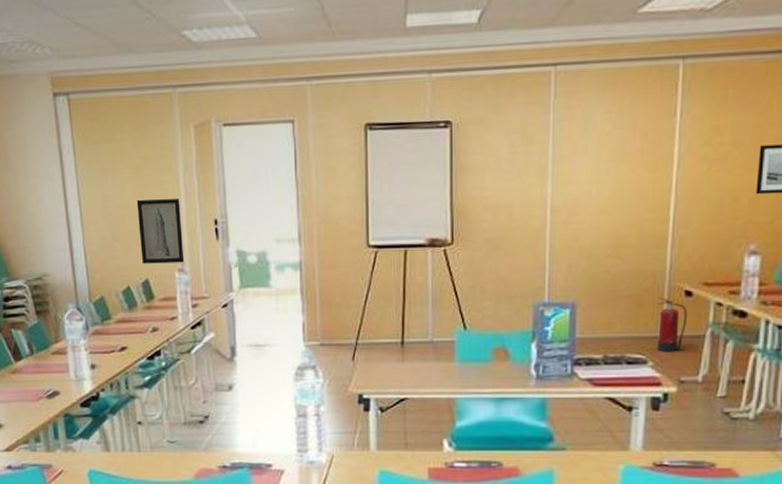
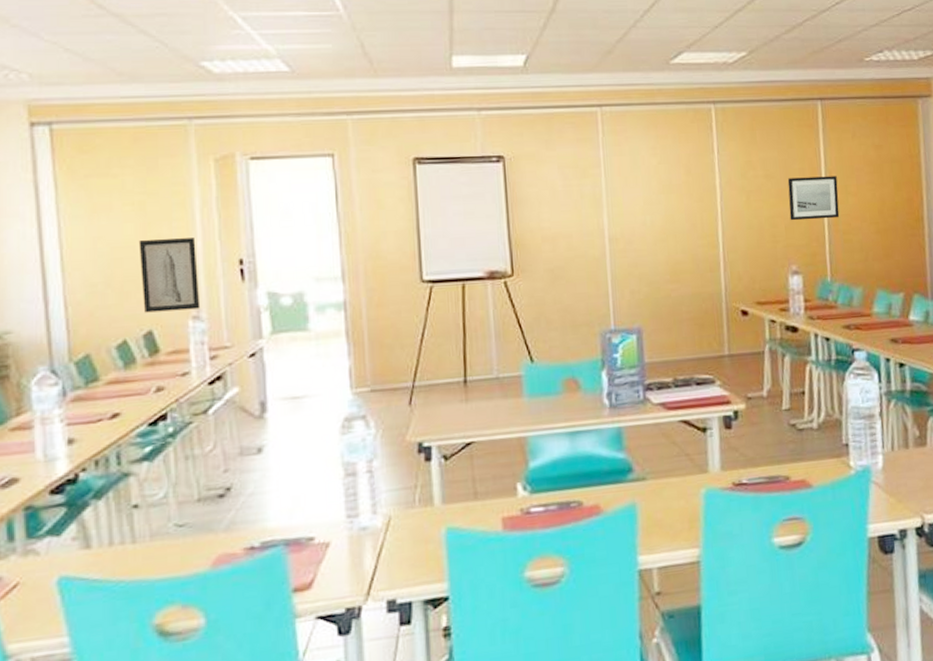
fire extinguisher: present [656,296,687,352] -> none [718,317,746,371]

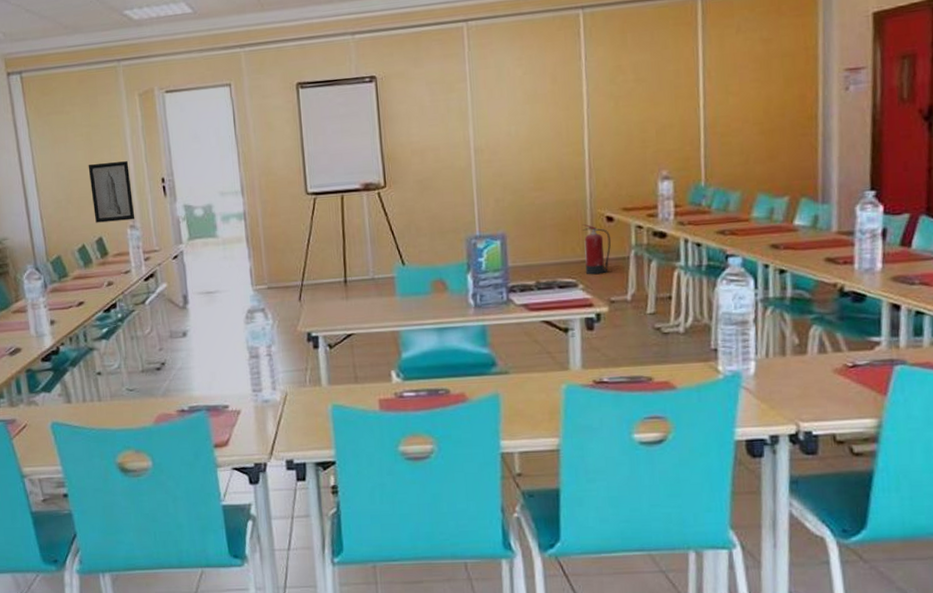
fire extinguisher: none [718,317,746,371] -> present [582,223,611,275]
wall art: present [787,176,840,221] -> none [660,75,718,125]

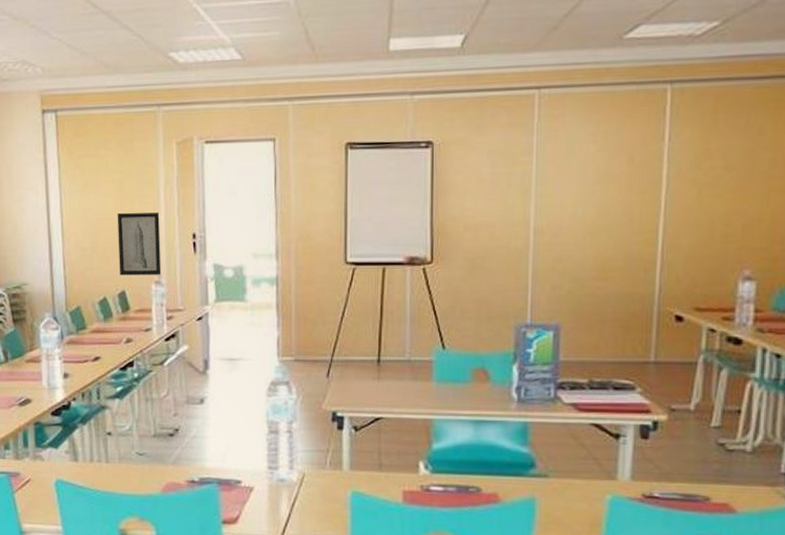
fire extinguisher: present [582,223,611,275] -> none [645,321,677,379]

